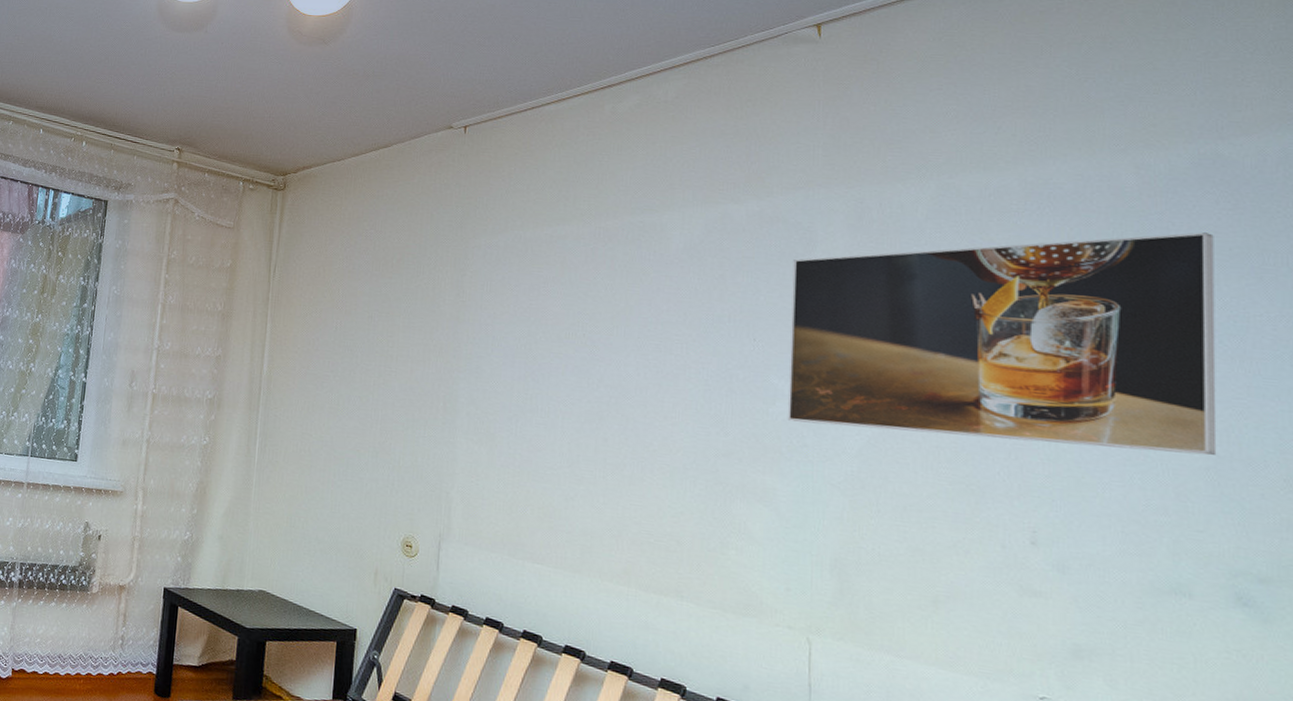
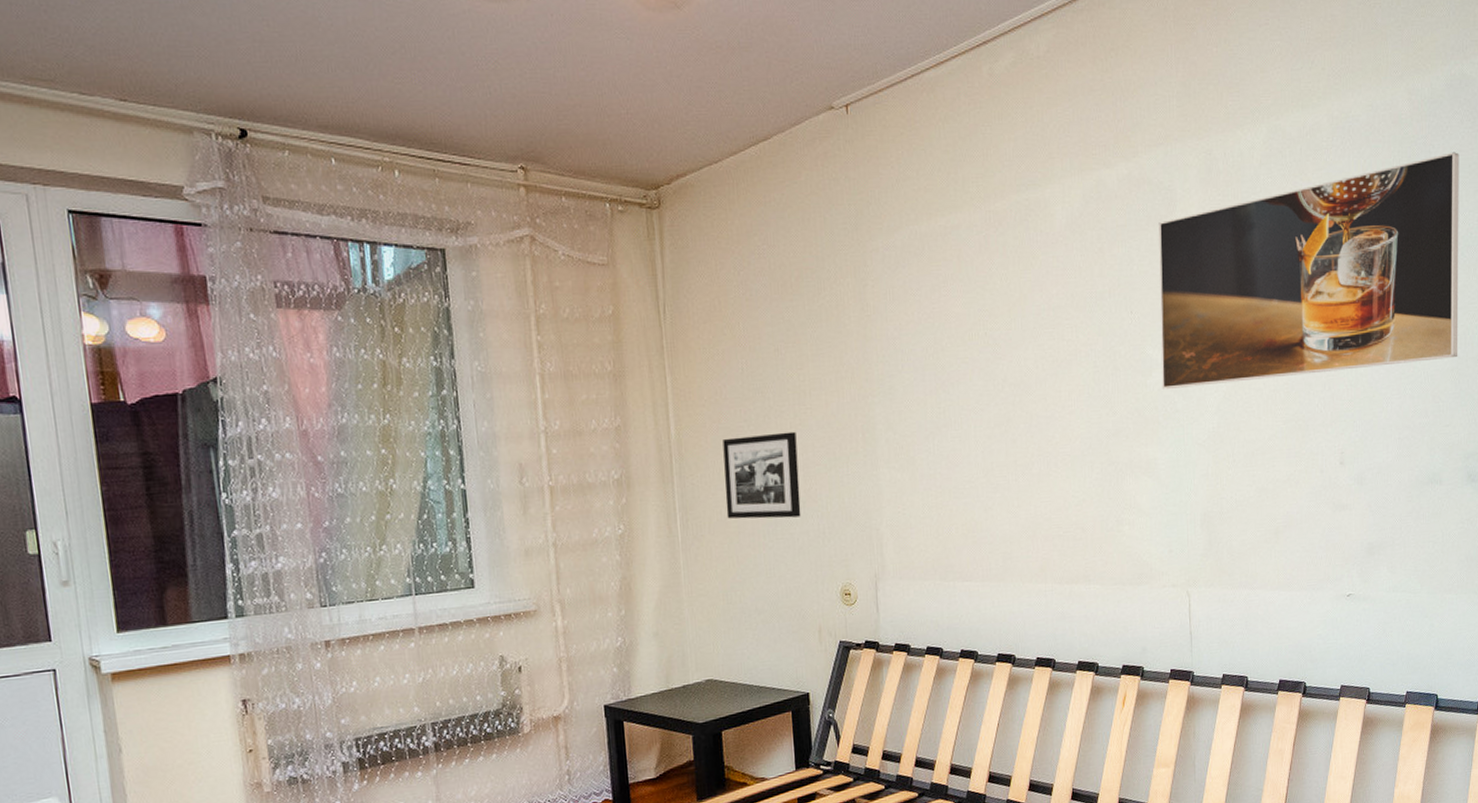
picture frame: none [302,383,378,465] -> present [723,431,801,519]

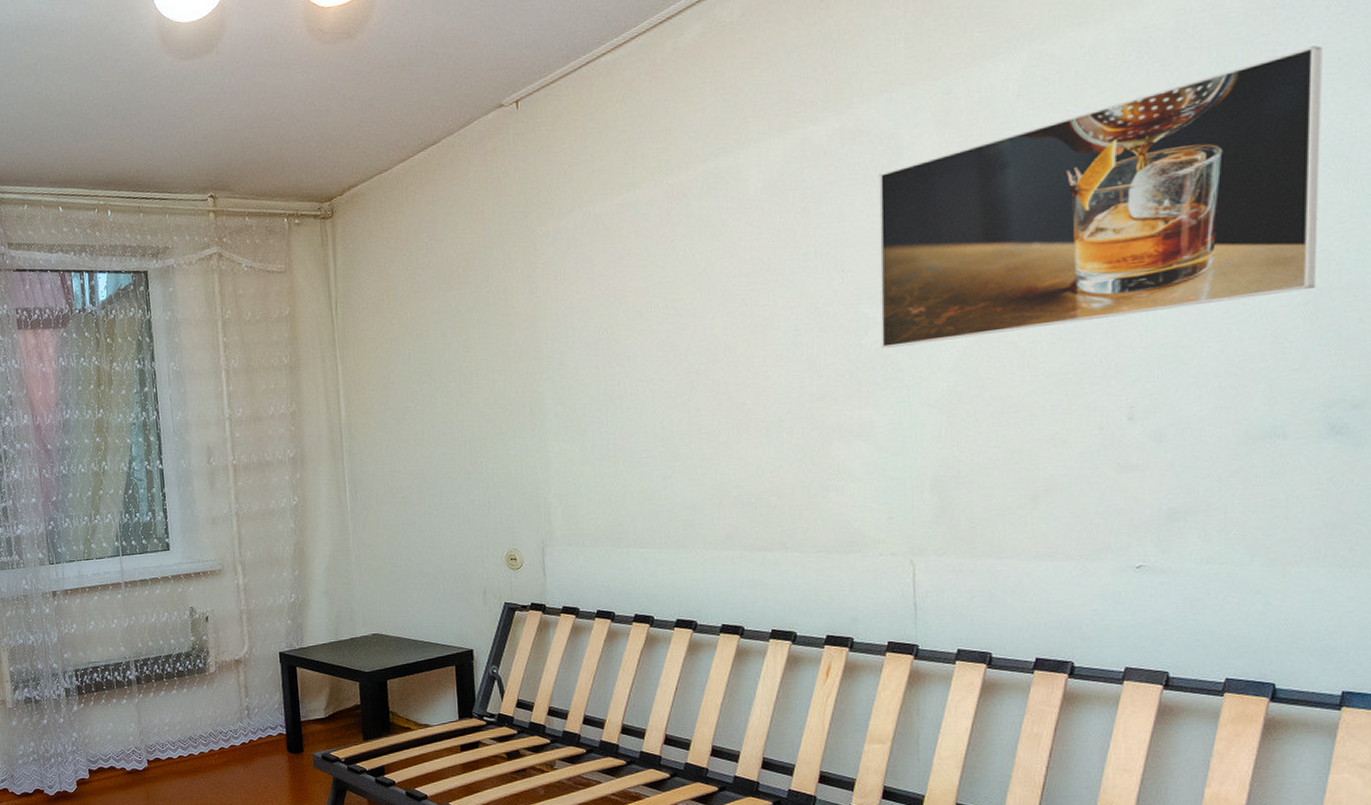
picture frame: present [723,431,801,519] -> none [390,409,467,491]

